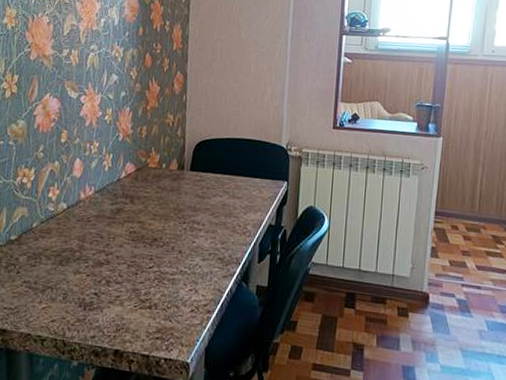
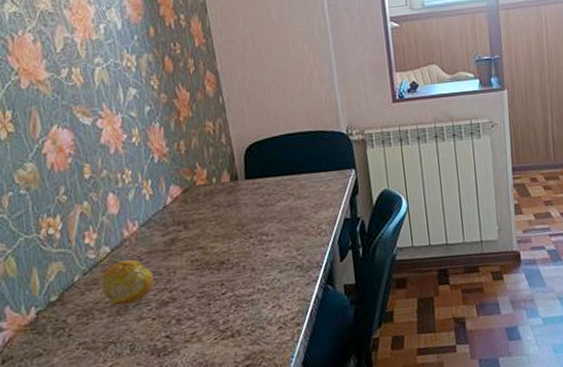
fruit: none [52,218,96,257] -> present [101,260,154,306]

